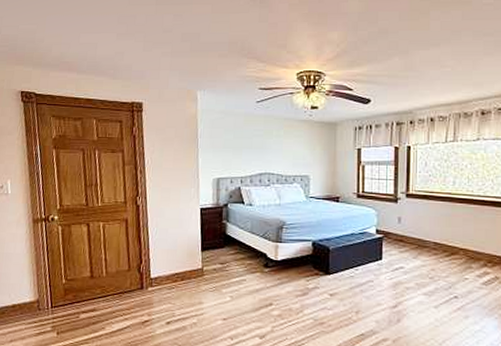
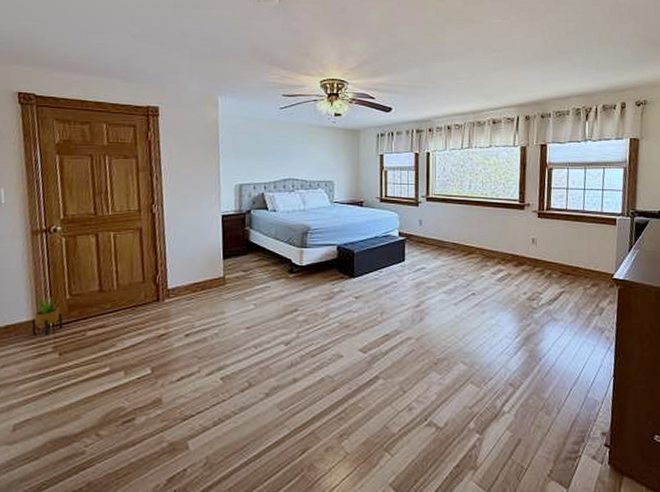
potted plant: none [34,280,60,316] -> present [31,296,63,336]

